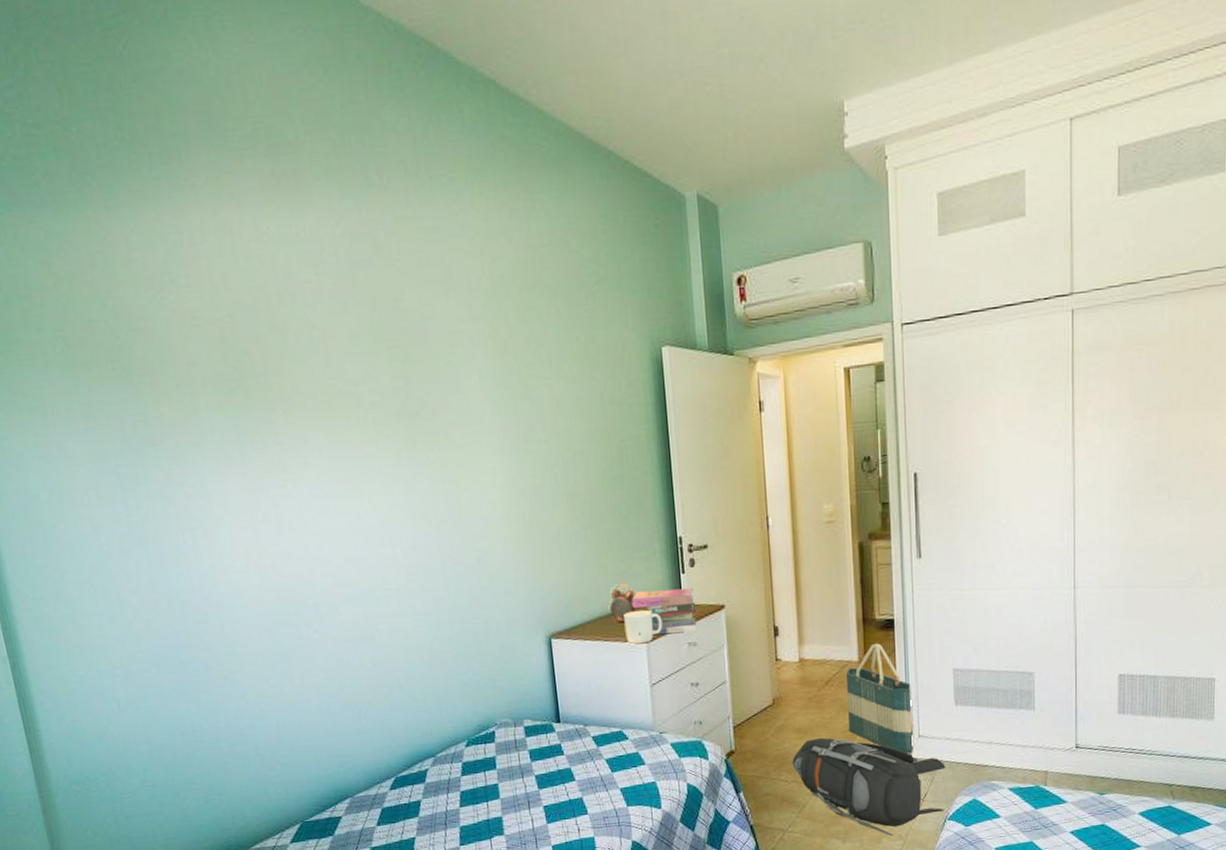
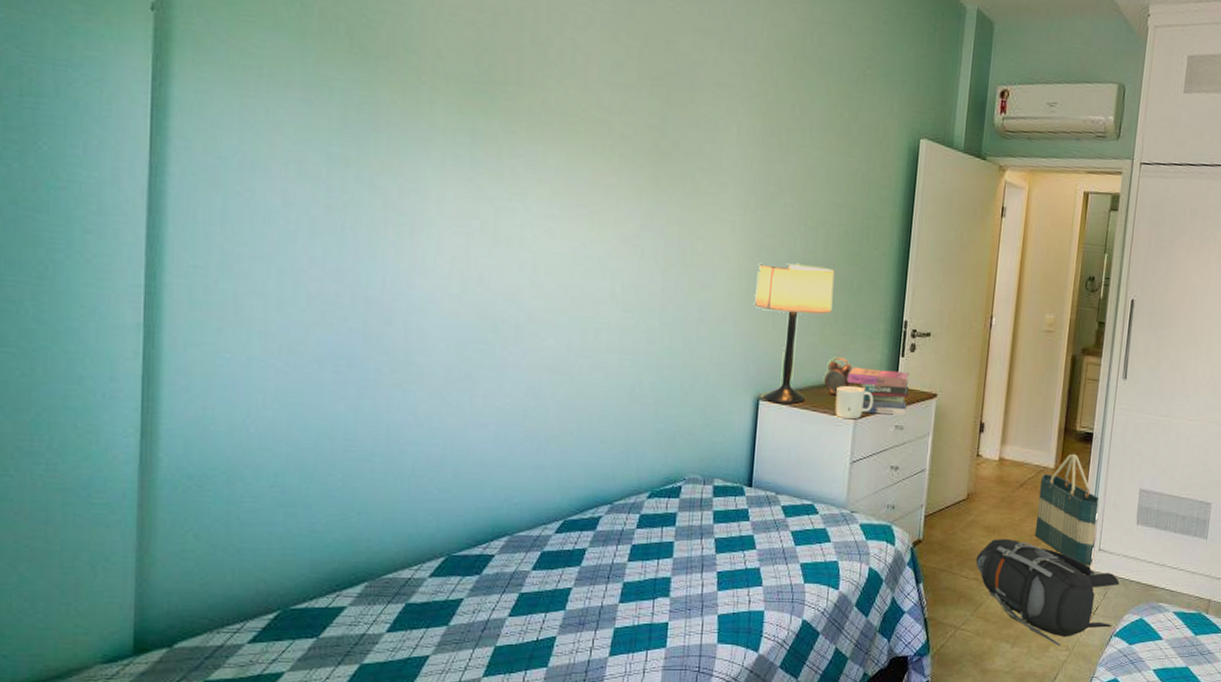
table lamp: none [526,497,605,640] -> present [754,262,834,405]

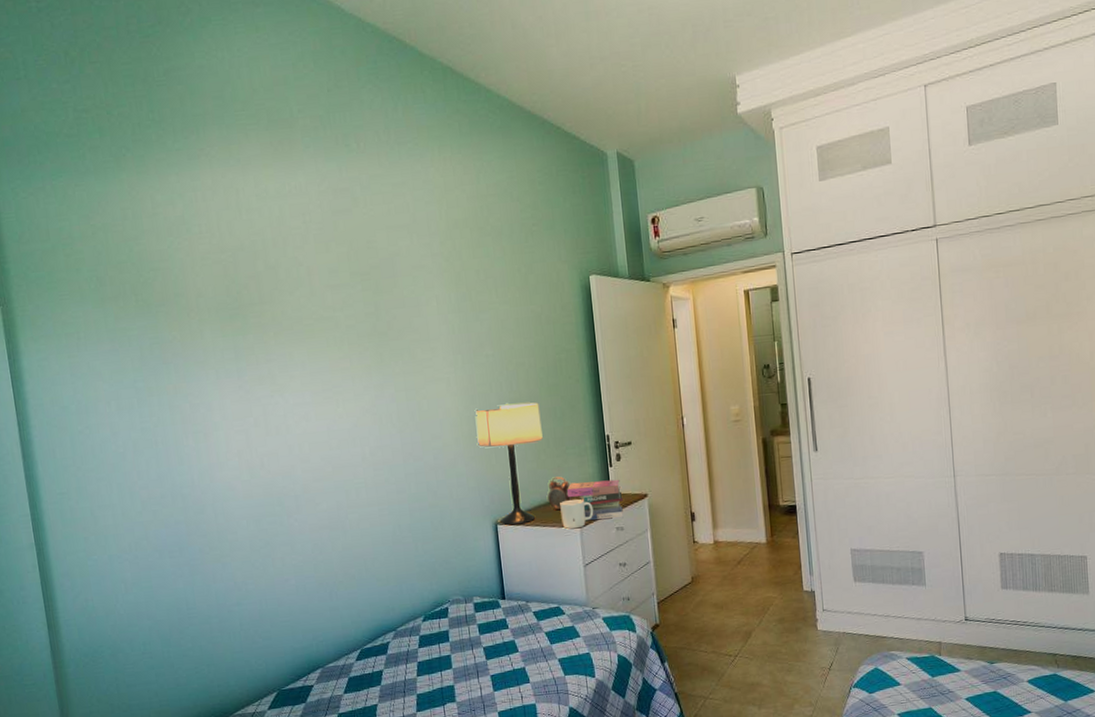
backpack: present [975,538,1120,646] -> none [710,612,849,703]
tote bag: present [1034,453,1099,566] -> none [755,526,820,627]

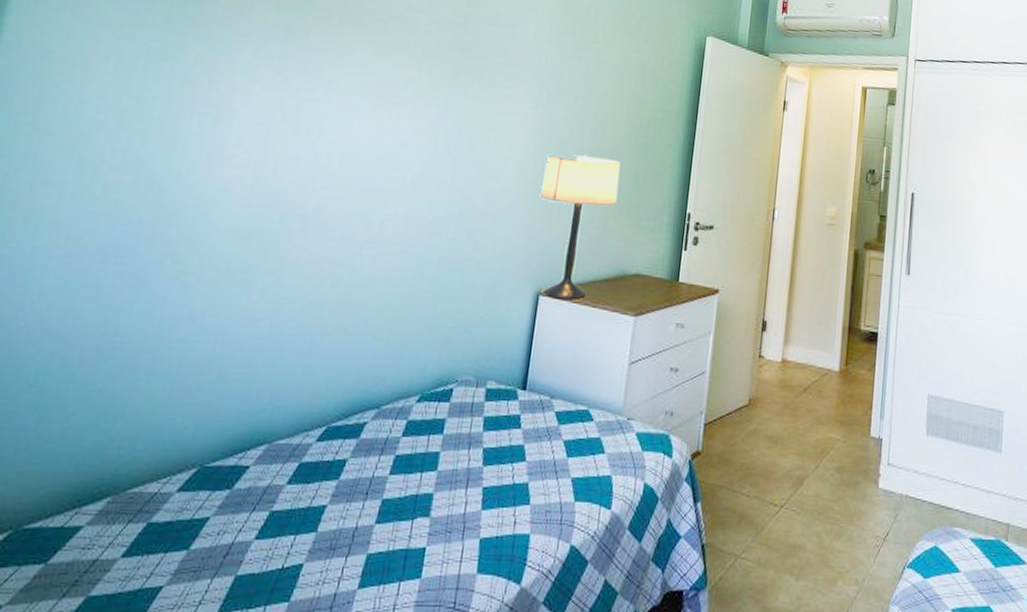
alarm clock: present [547,476,573,511] -> none [605,250,636,291]
mug: present [560,498,594,529] -> none [615,279,656,317]
books: present [566,479,624,521] -> none [628,260,692,313]

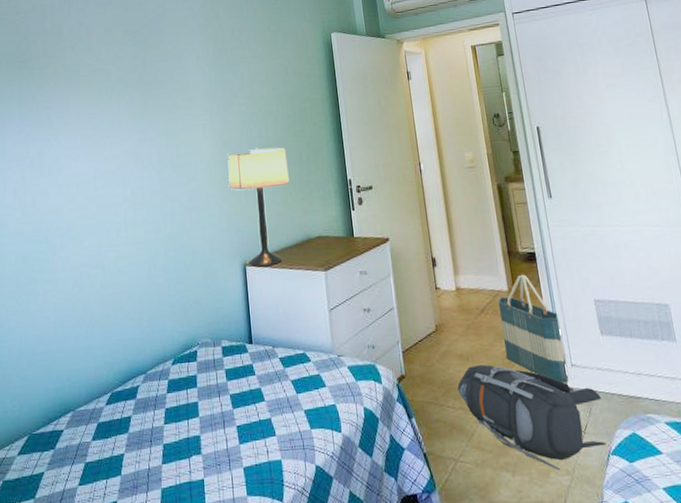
backpack: none [757,450,911,580] -> present [457,364,606,471]
tote bag: none [819,354,886,483] -> present [498,274,569,383]

